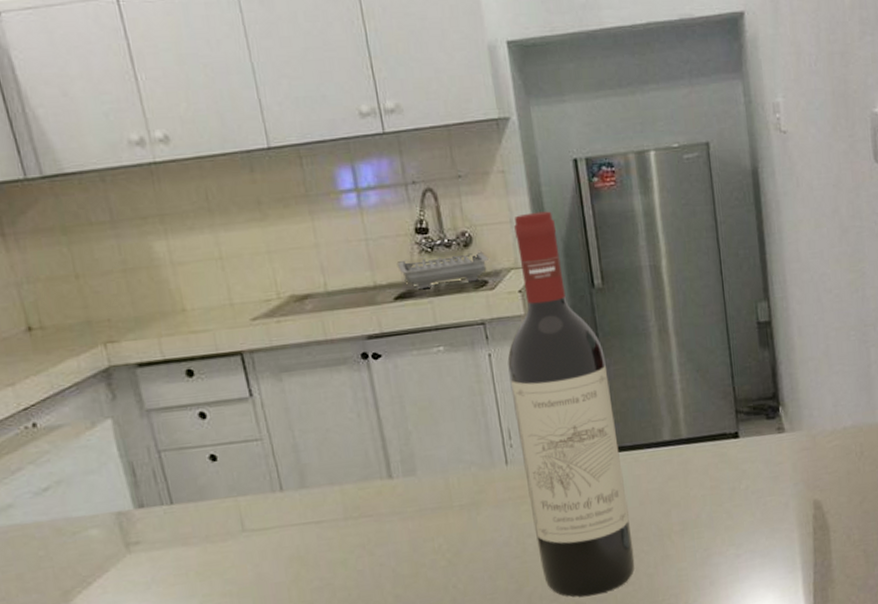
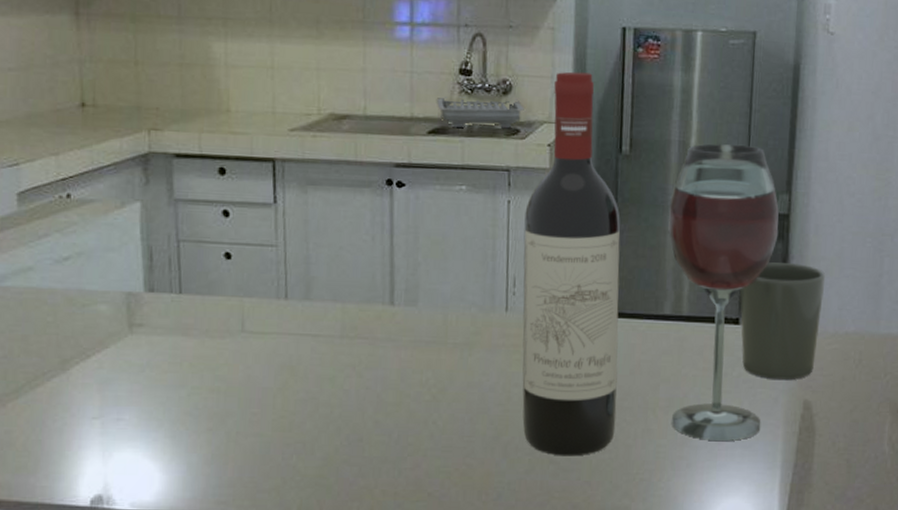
wineglass: none [651,258,776,556] -> present [668,144,779,441]
mug: none [734,368,818,486] -> present [739,262,826,380]

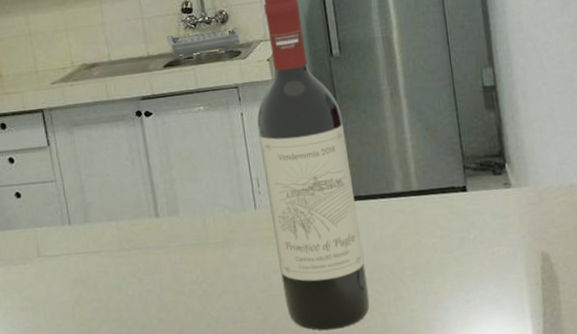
wineglass: present [668,144,779,441] -> none [383,30,505,301]
mug: present [739,262,826,380] -> none [461,128,545,237]

